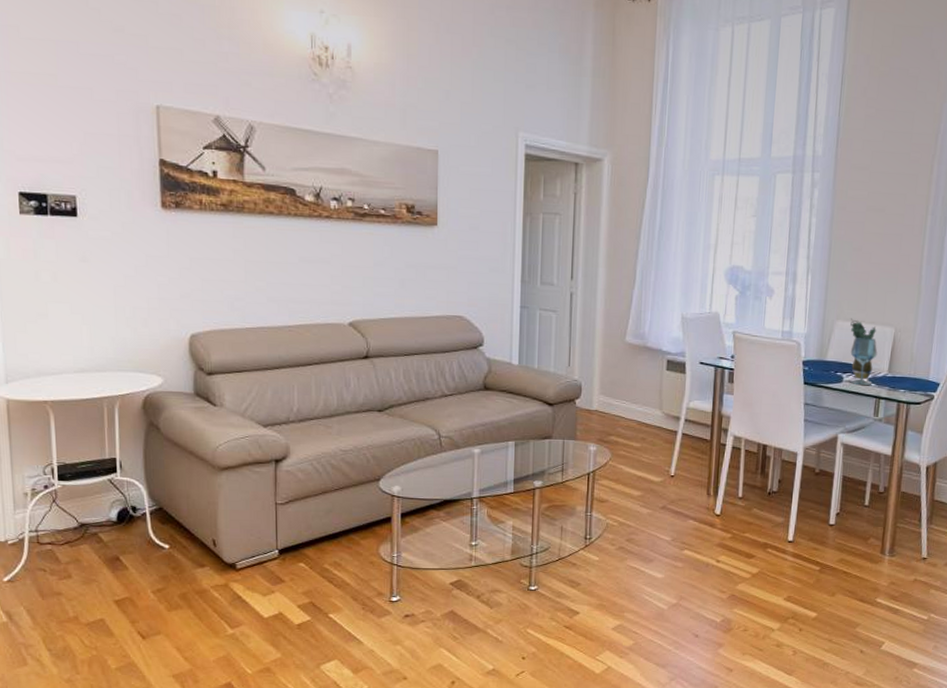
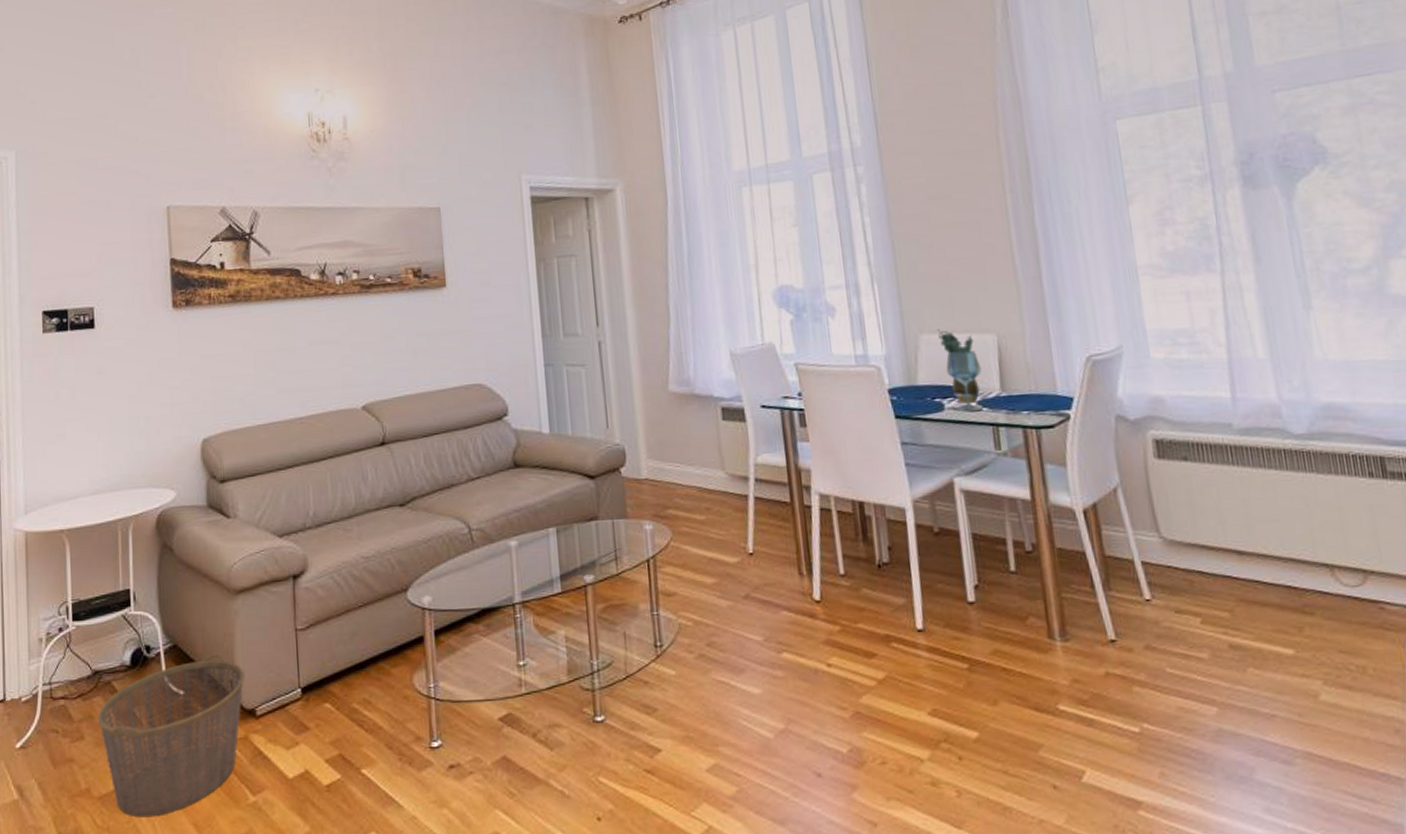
basket: none [84,517,227,641] -> present [97,653,245,818]

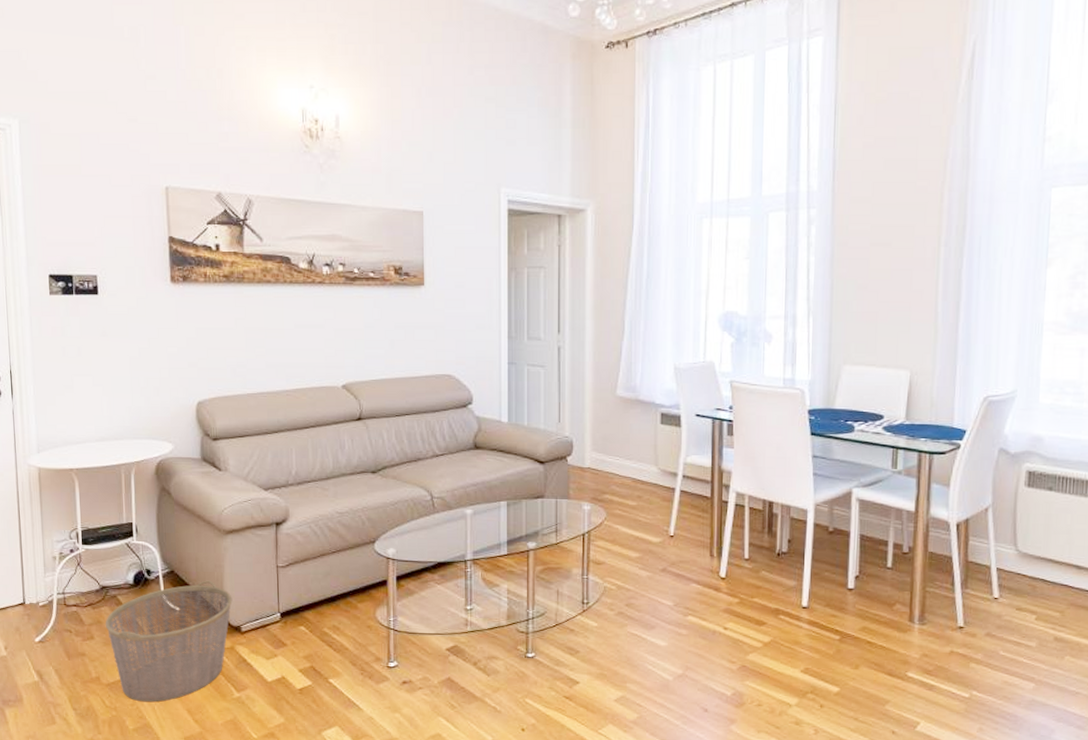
vase: present [938,329,980,404] -> none [859,362,889,429]
wine glass: present [946,350,984,412] -> none [861,381,892,435]

